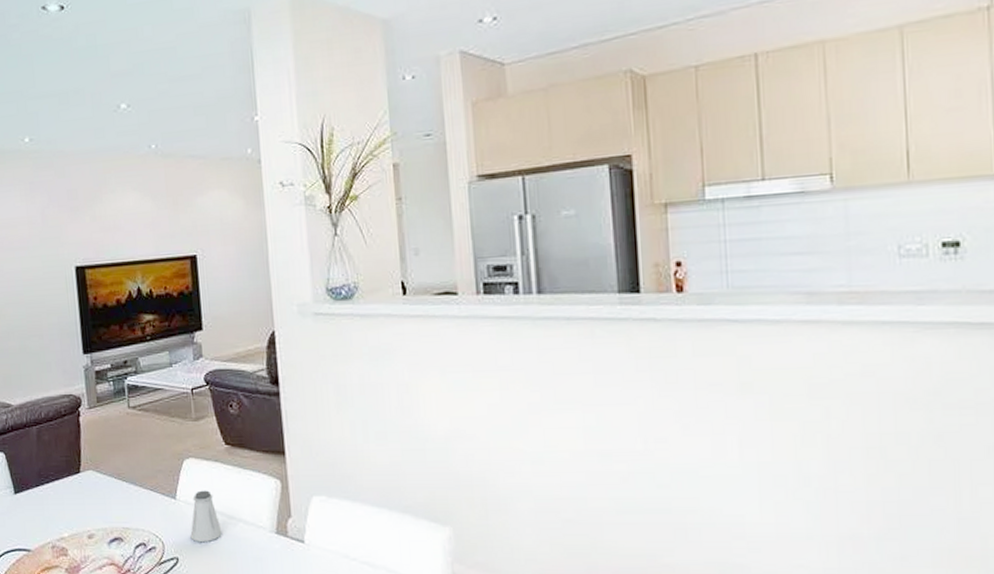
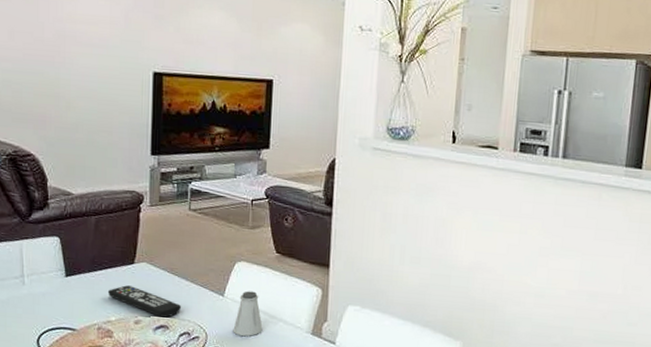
remote control: none [57,497,134,529] -> present [107,285,182,318]

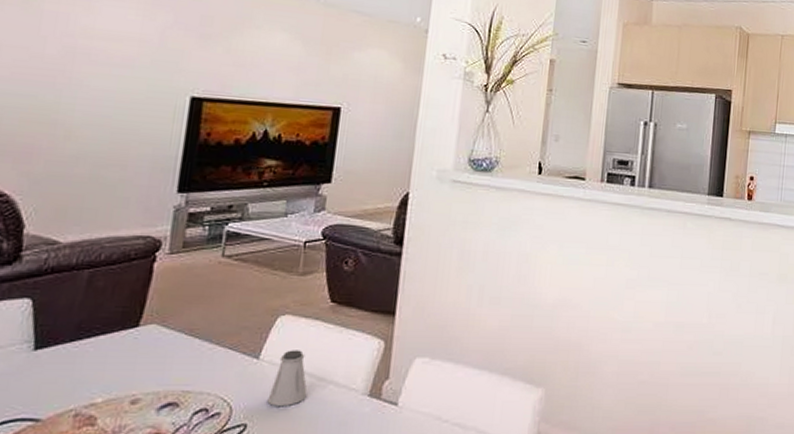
remote control: present [107,285,182,318] -> none [95,355,201,392]

